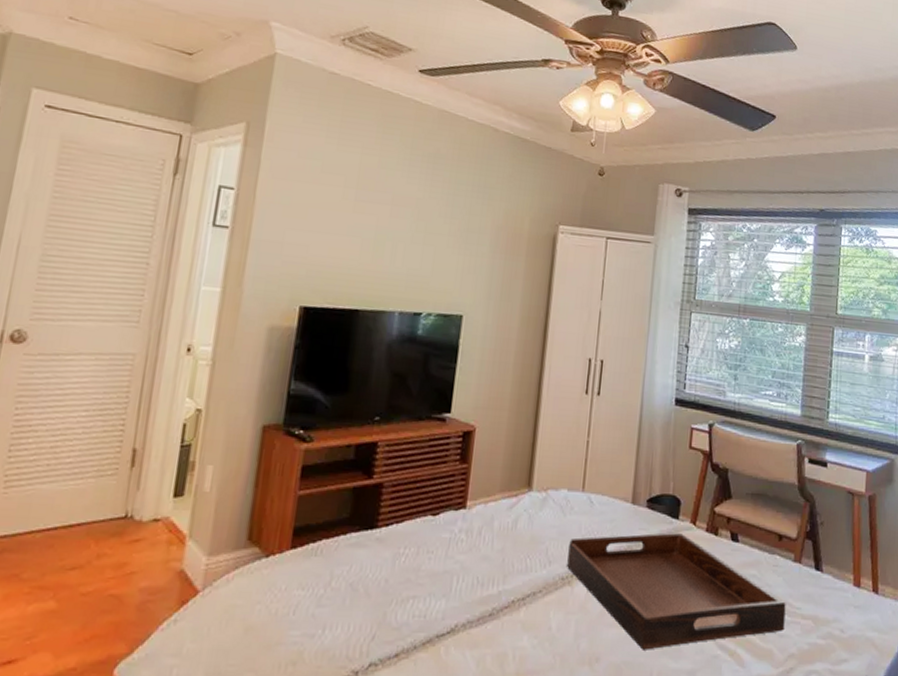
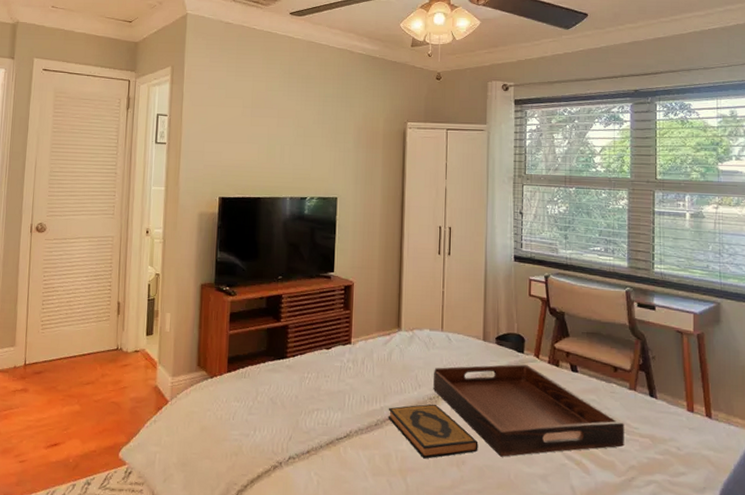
hardback book: none [506,585,618,657] -> present [388,404,478,459]

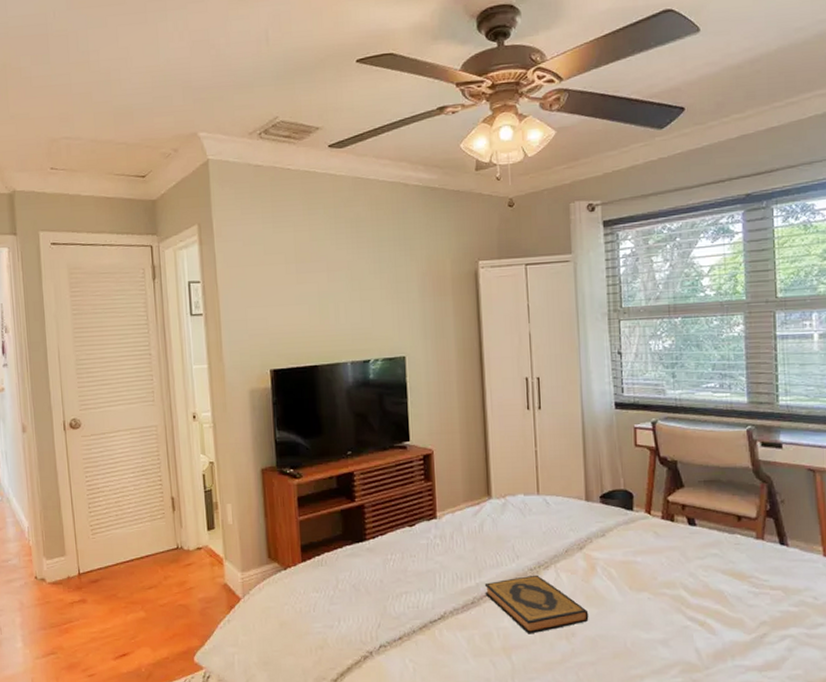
serving tray: present [433,364,624,457] -> none [532,523,753,625]

